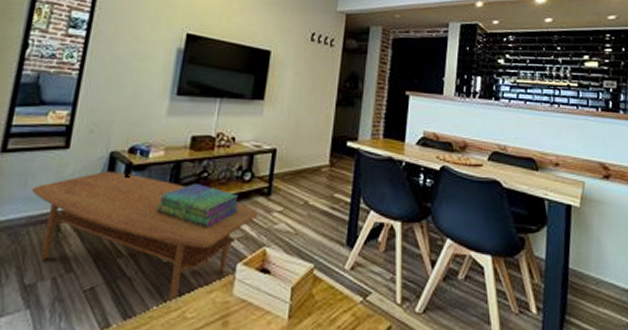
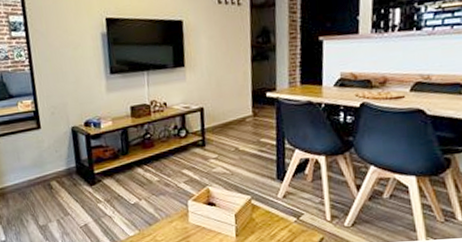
coffee table: present [31,170,258,303] -> none [24,141,198,231]
stack of books: present [156,184,239,228] -> none [116,143,181,177]

